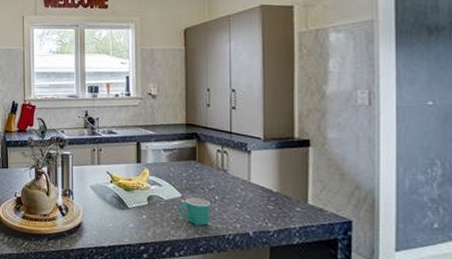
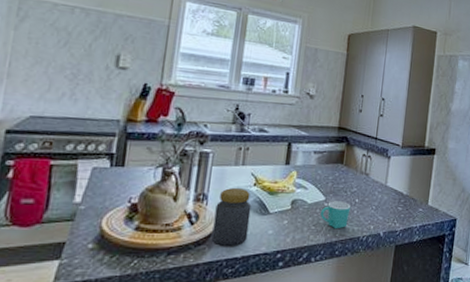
jar: none [80,185,111,236] -> present [211,188,252,246]

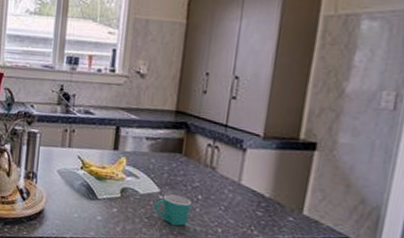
jar: present [211,188,252,246] -> none [42,169,79,227]

